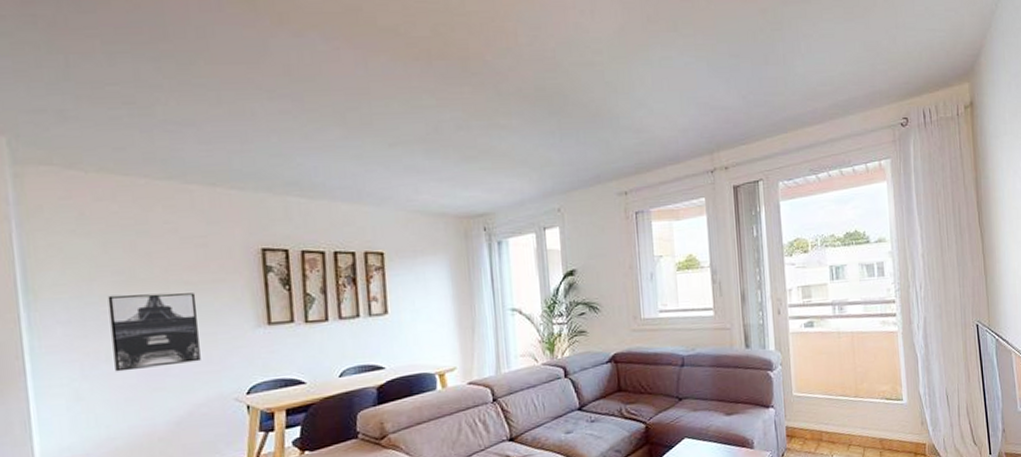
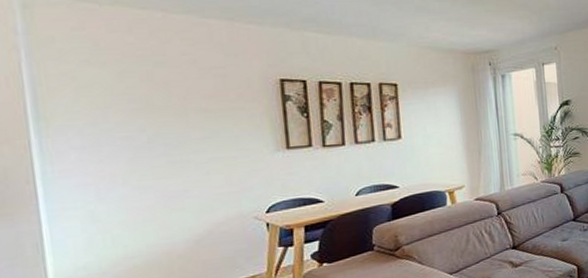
wall art: present [107,293,201,372] -> none [124,120,220,195]

